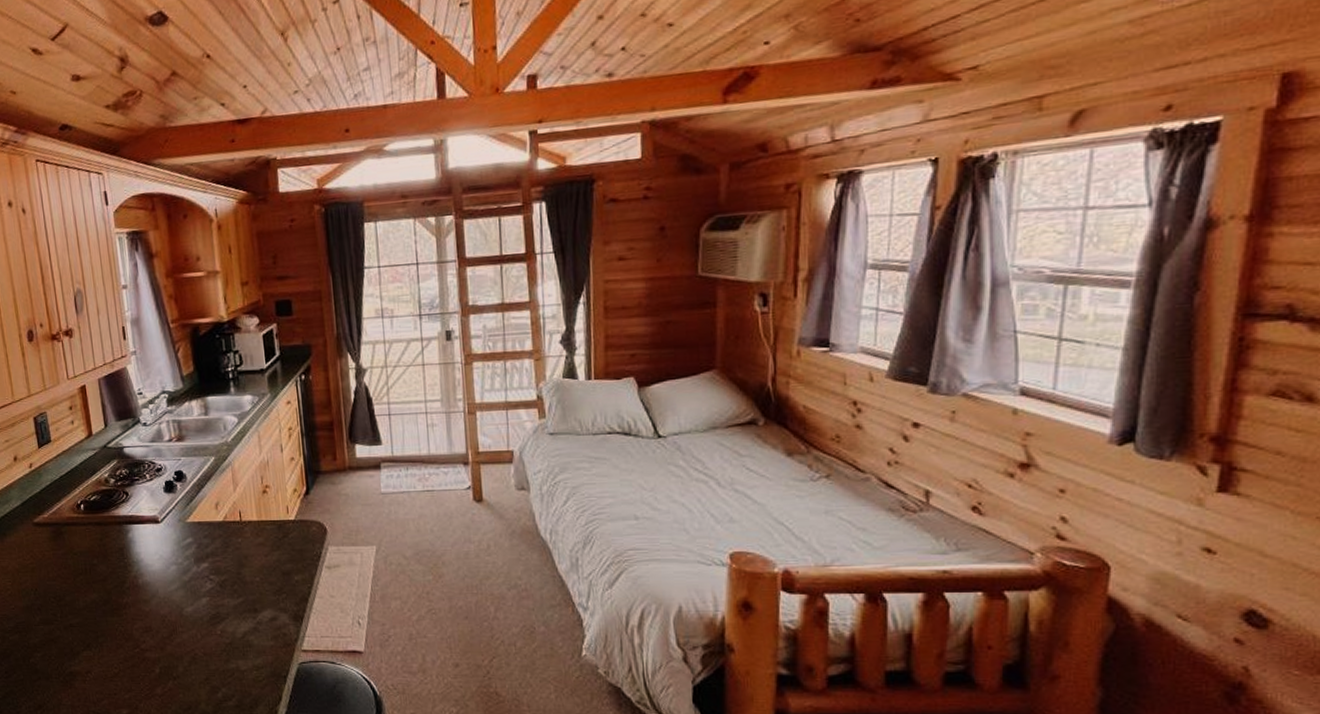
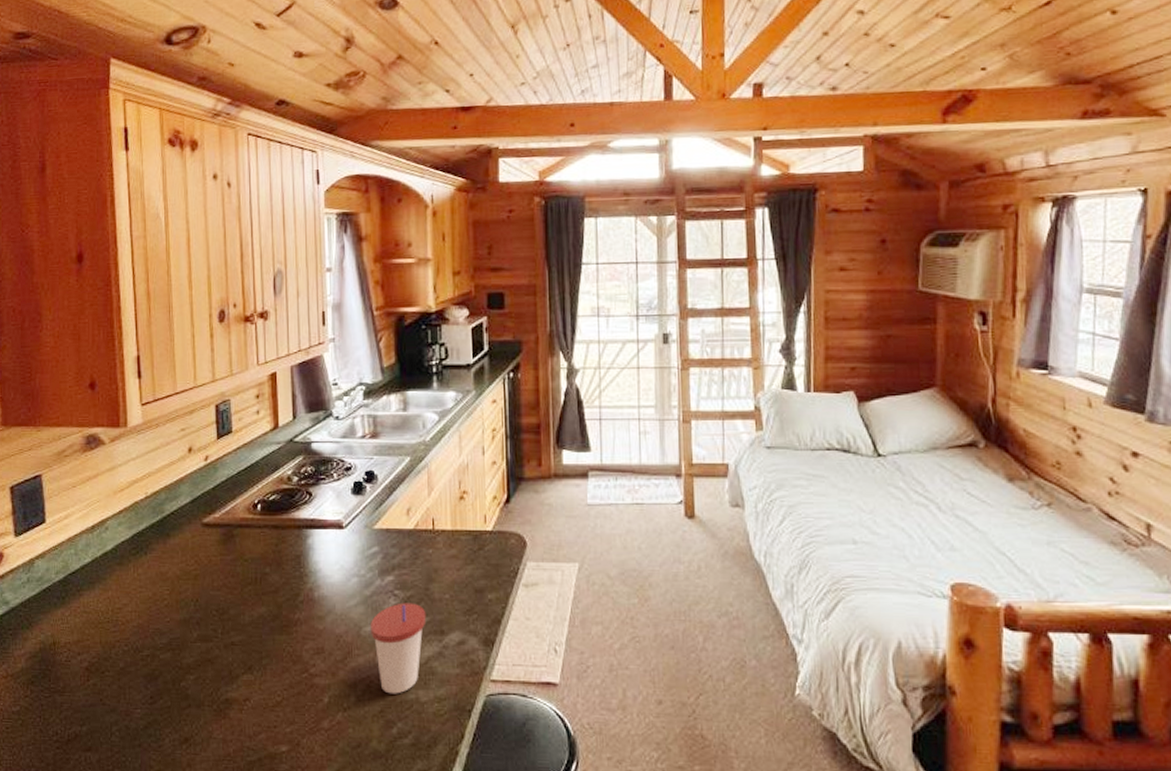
cup: none [191,586,241,664] -> present [371,602,427,694]

